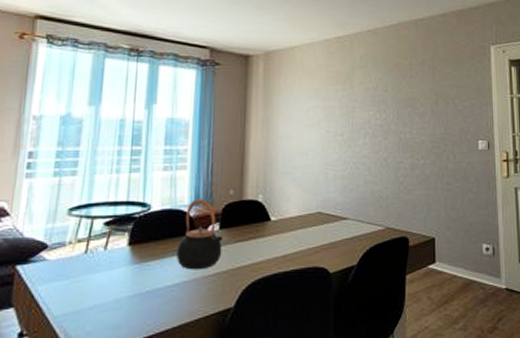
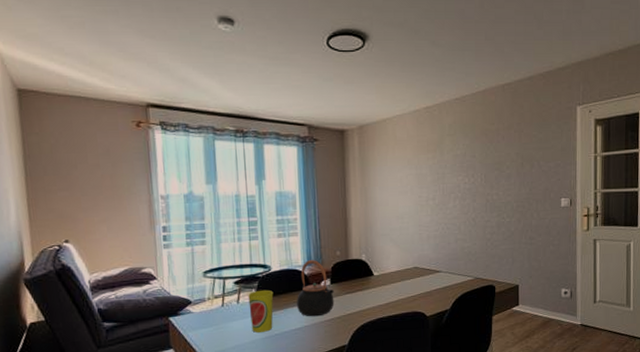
cup: none [118,233,150,288] -> present [248,289,274,333]

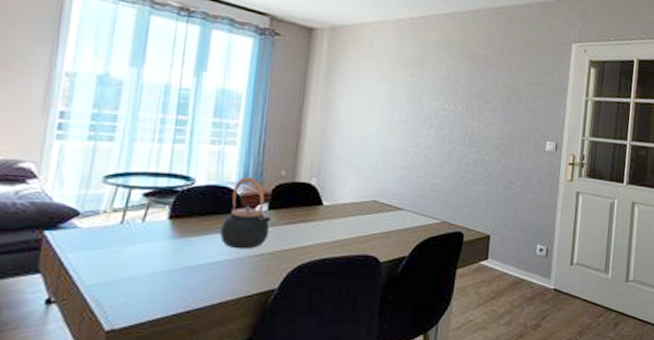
cup: present [248,289,274,333] -> none [155,207,193,263]

